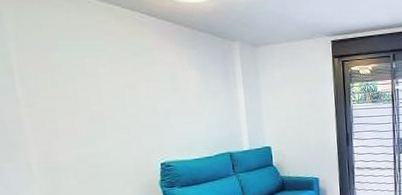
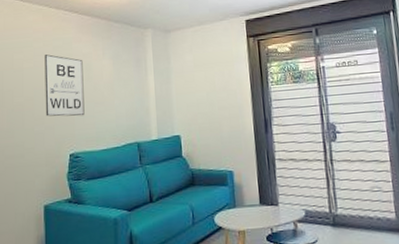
wall art: none [122,61,174,127] -> present [44,54,85,117]

